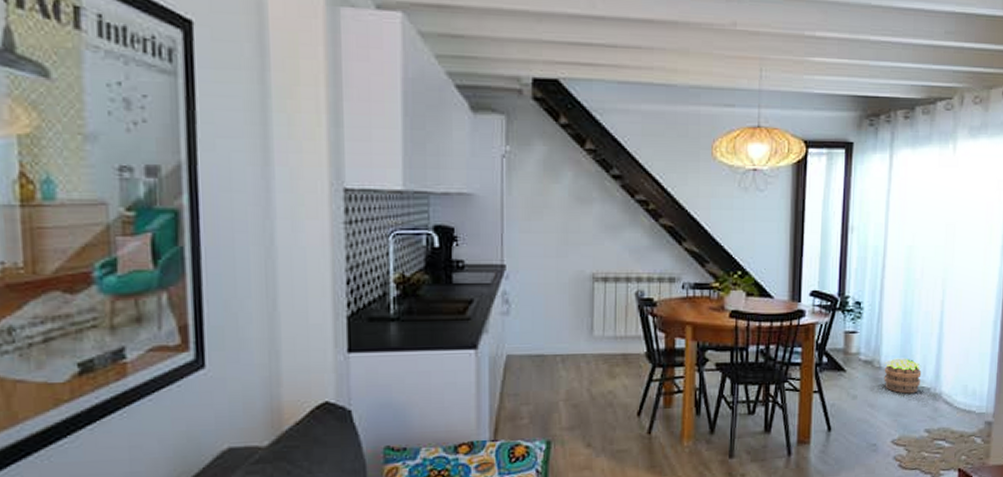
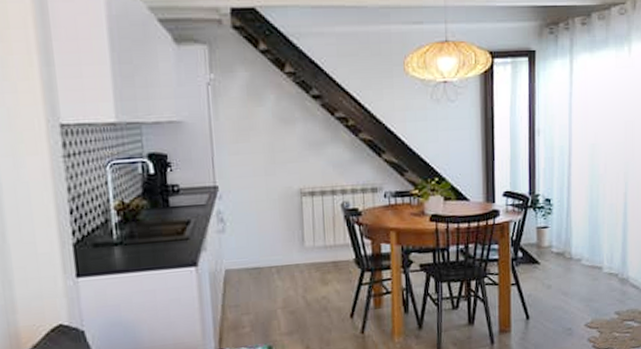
potted plant: present [884,358,922,394] -> none [575,248,609,281]

